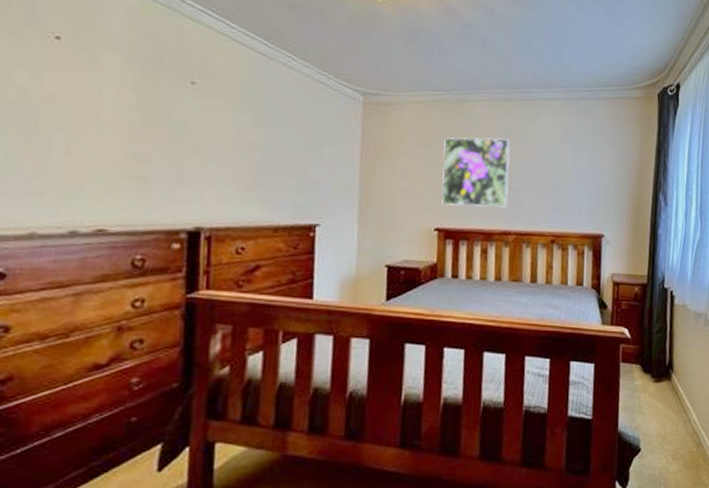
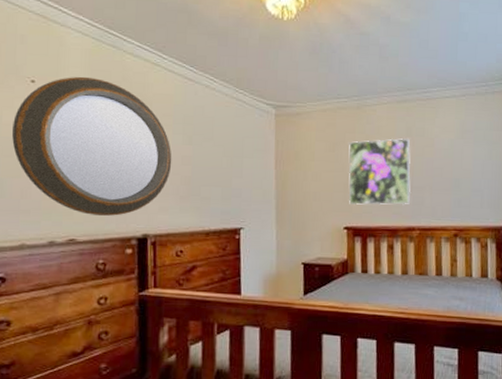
home mirror: none [24,37,237,205] -> present [12,76,172,216]

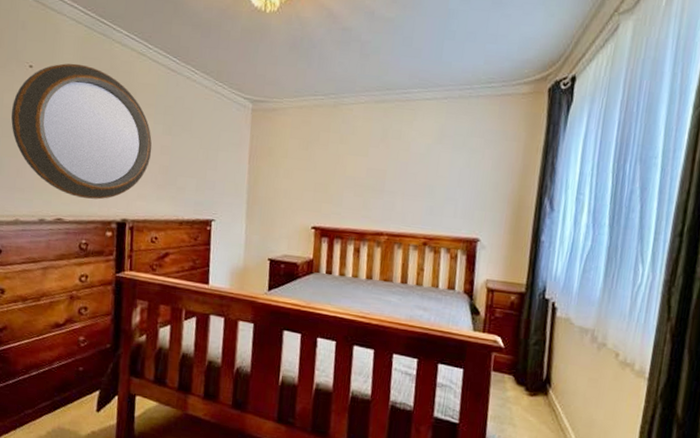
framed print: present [348,138,411,206] -> none [318,139,385,209]

